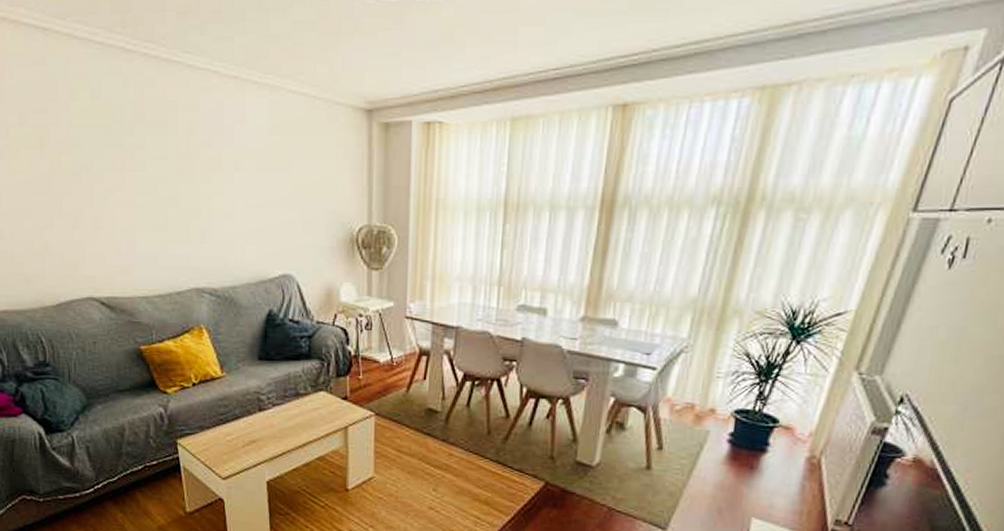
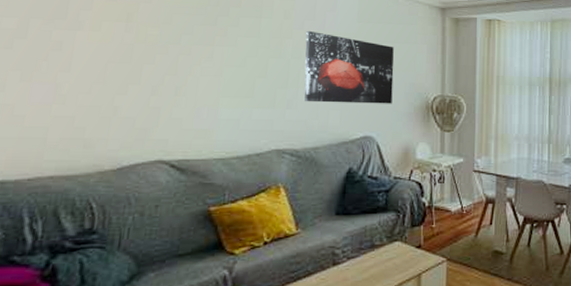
wall art: none [214,148,313,237] -> present [304,30,394,104]

